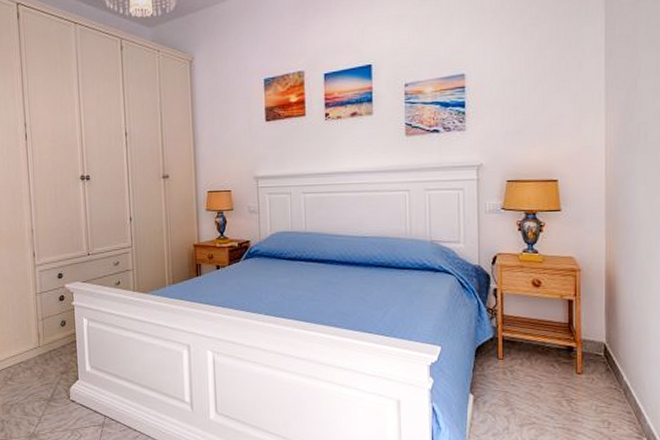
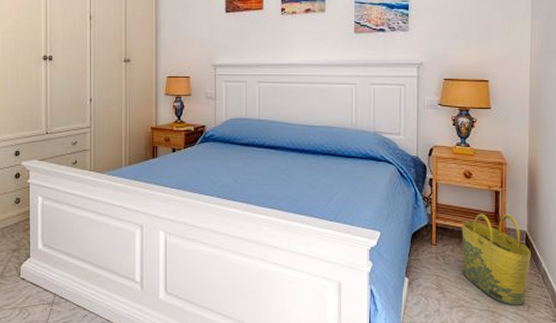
tote bag: none [531,324,610,422] -> present [461,213,531,306]

